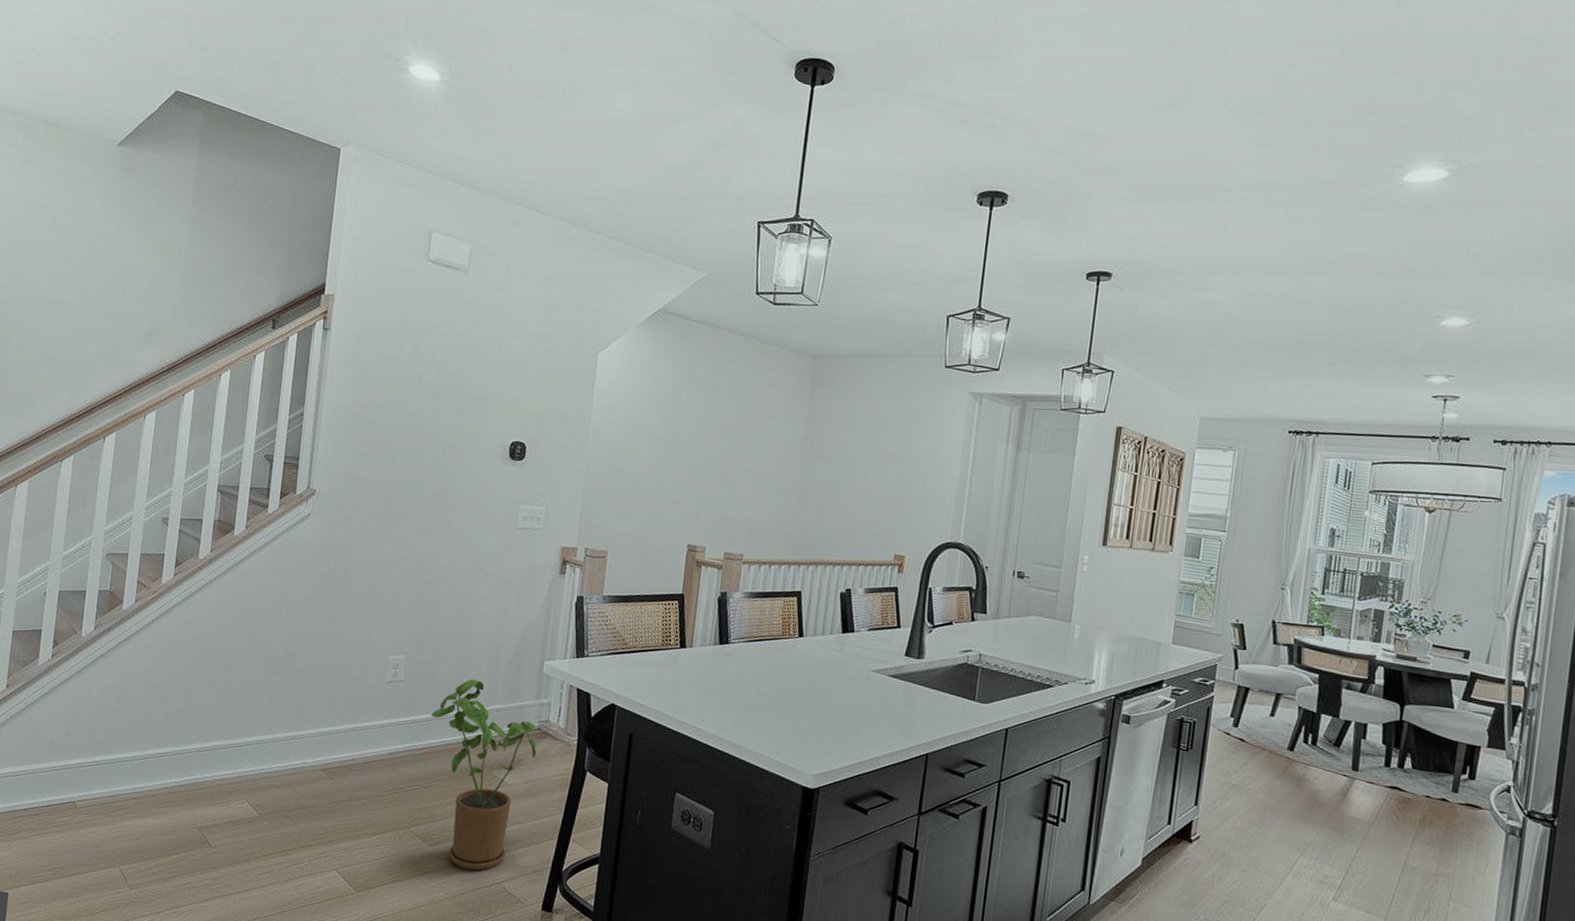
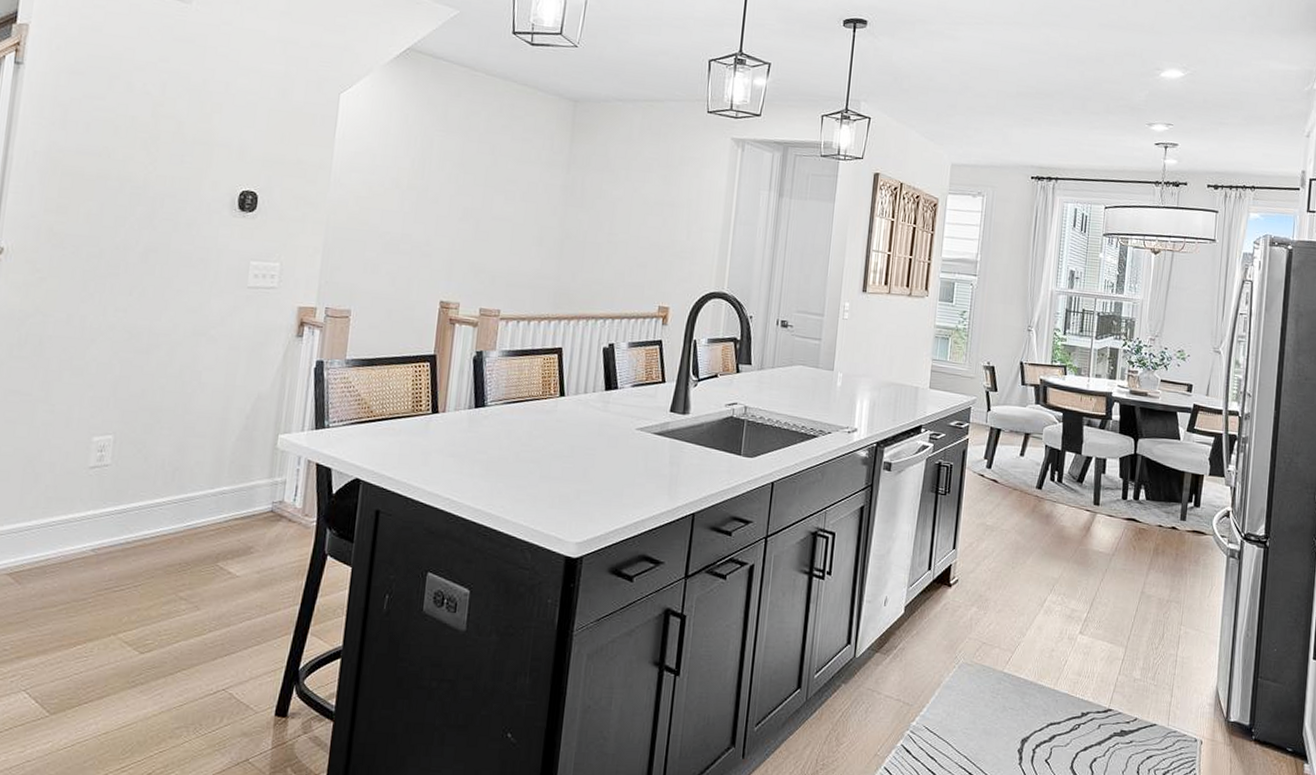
house plant: present [431,679,537,871] -> none [144,459,270,678]

